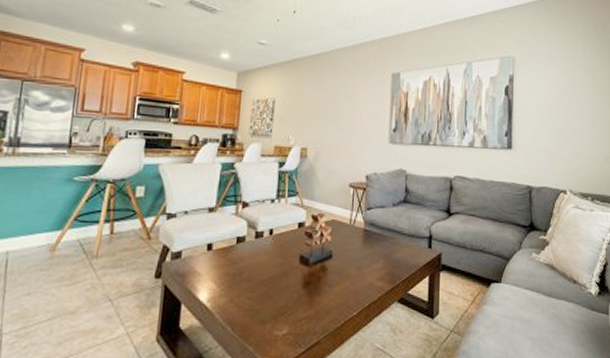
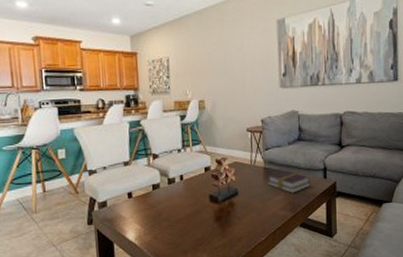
book: none [367,234,414,262] -> present [268,170,311,193]

